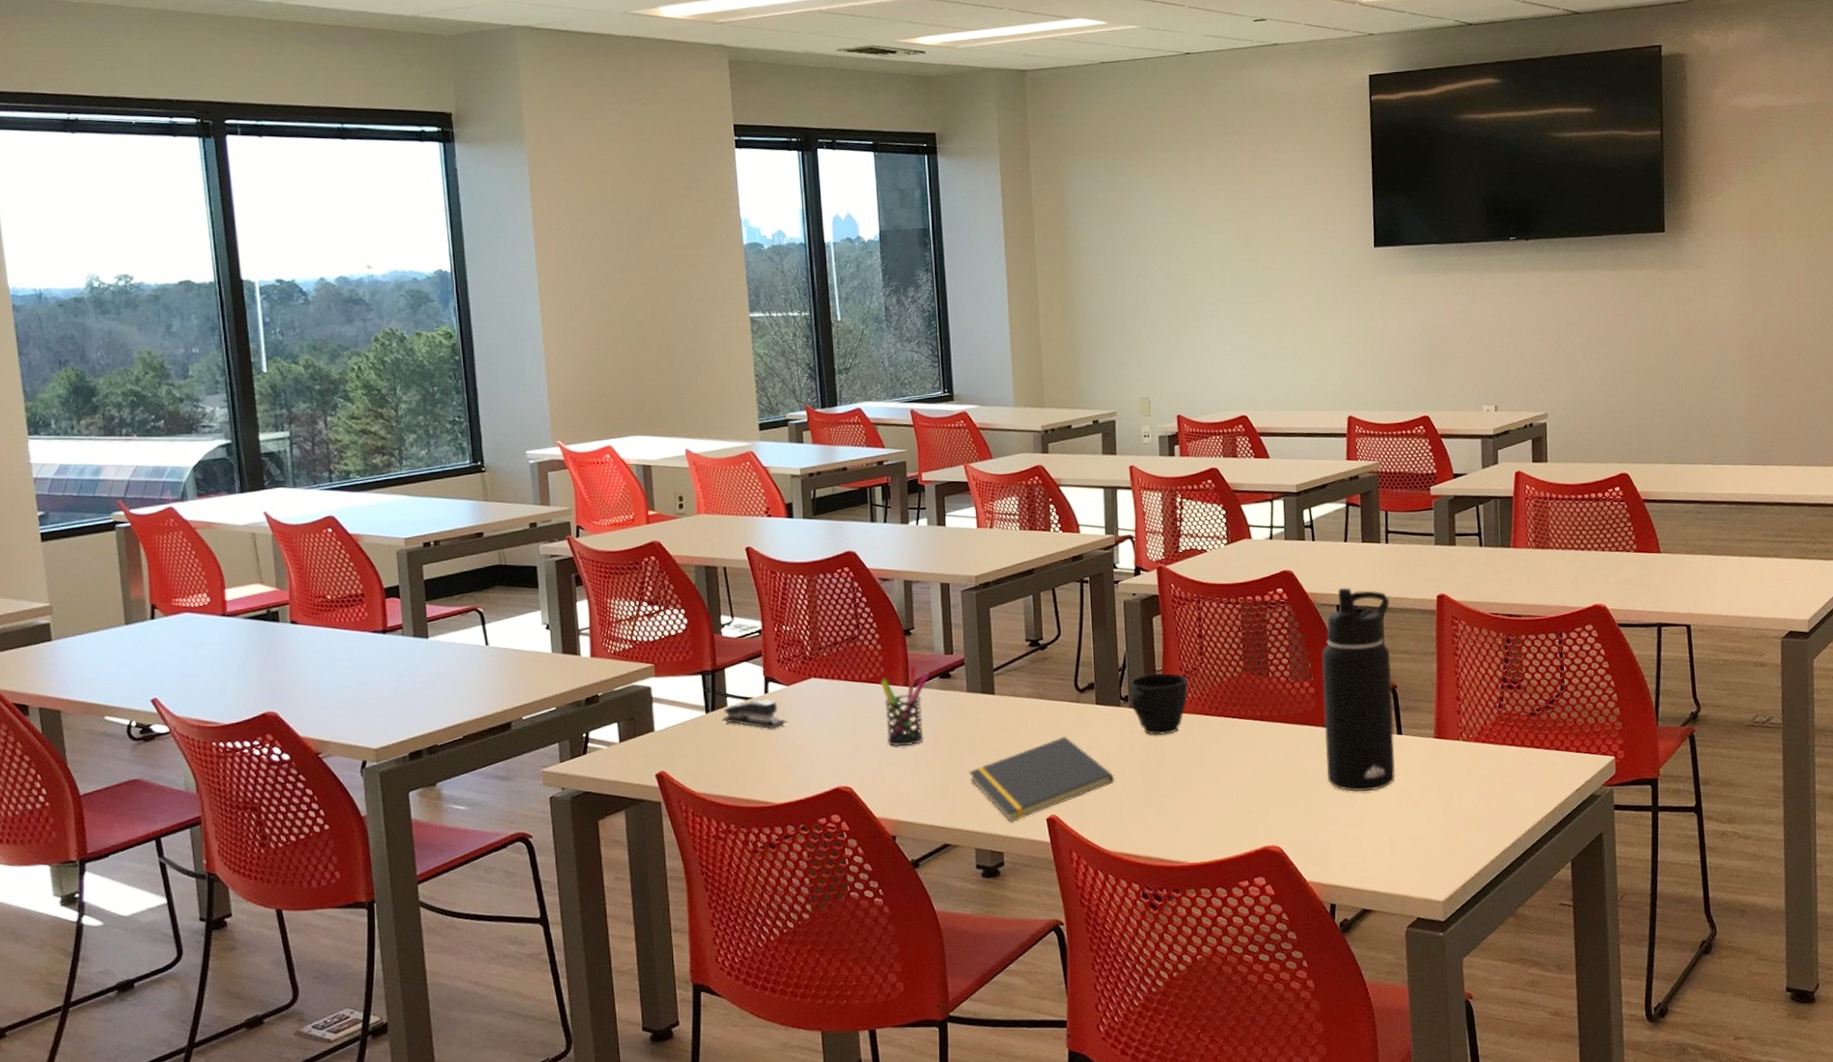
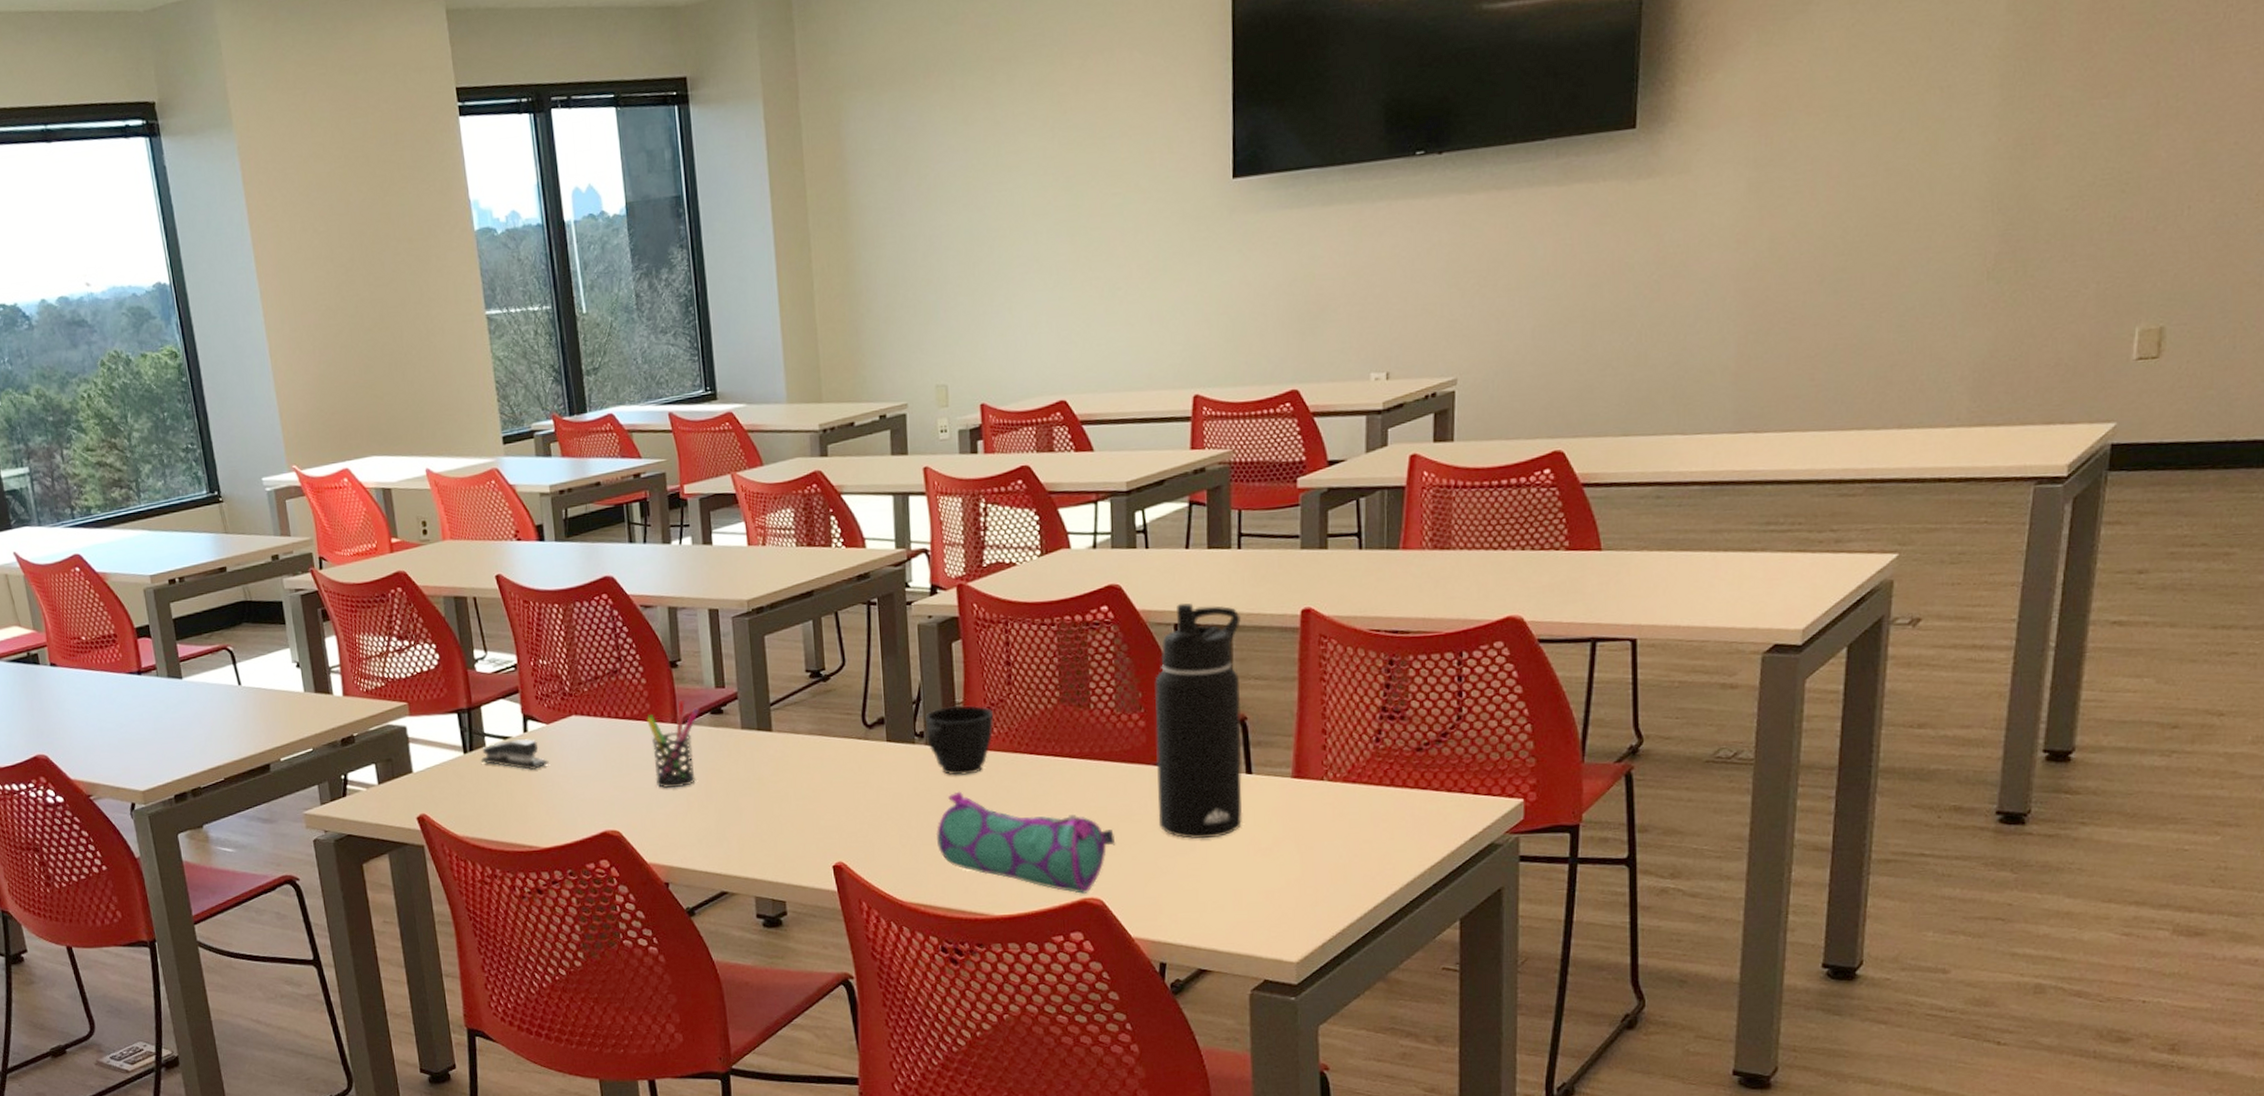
notepad: present [968,736,1115,822] -> none [745,777,909,869]
pencil case: none [1138,749,1292,842] -> present [935,791,1116,894]

